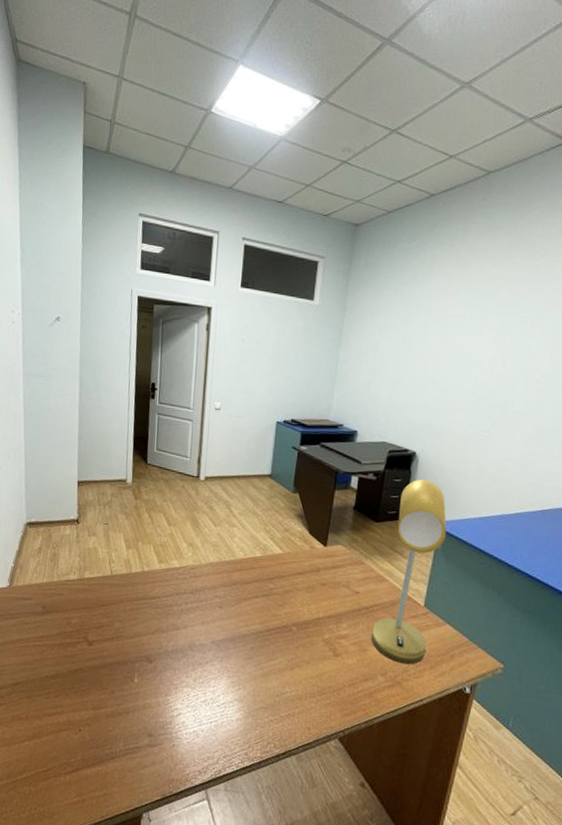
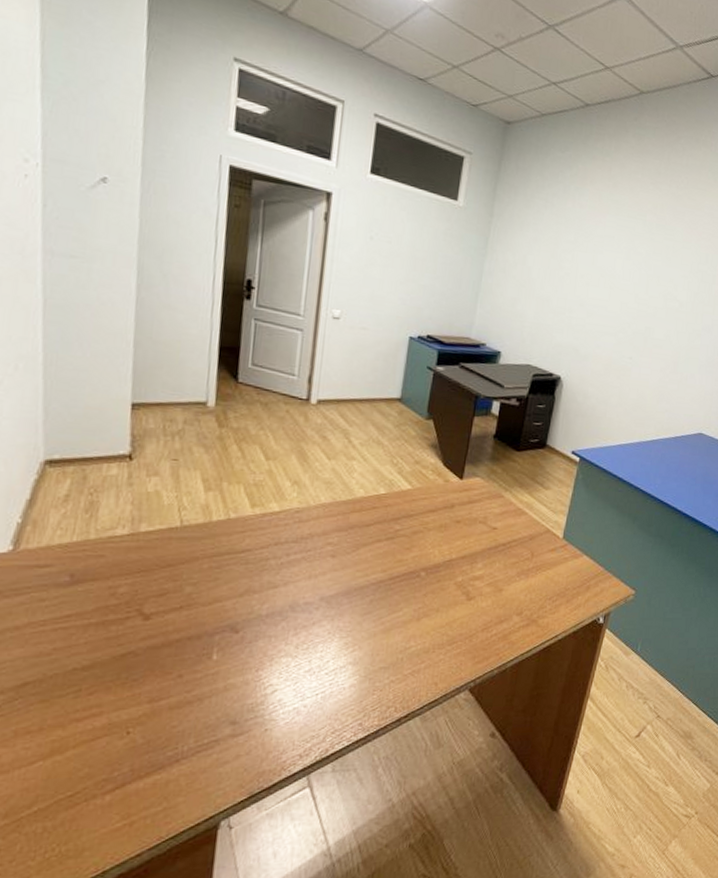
desk lamp: present [371,479,447,665] -> none [507,405,588,601]

